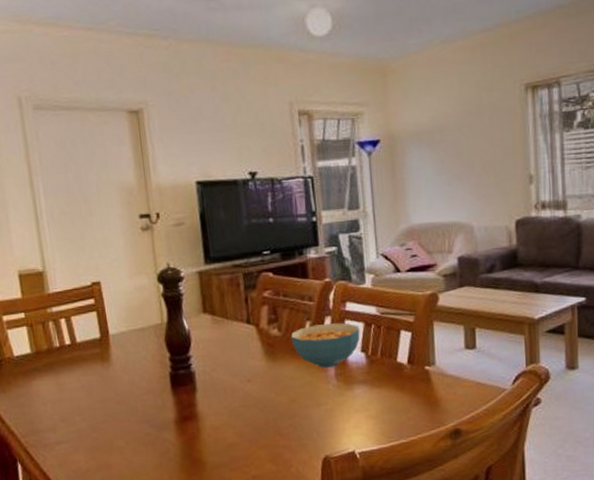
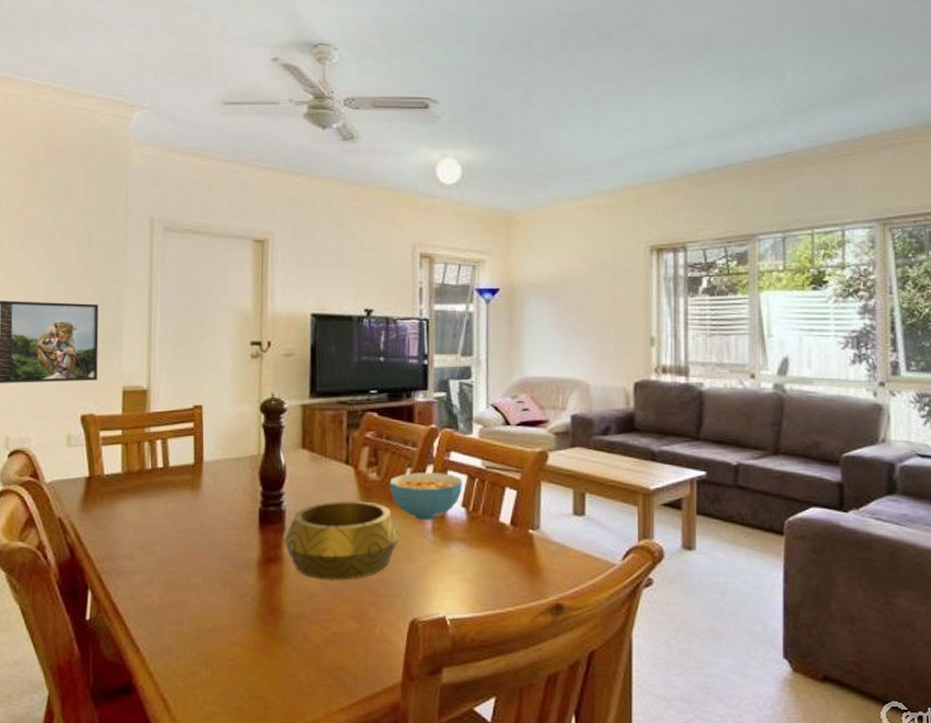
decorative bowl: none [197,356,306,431] -> present [284,500,400,580]

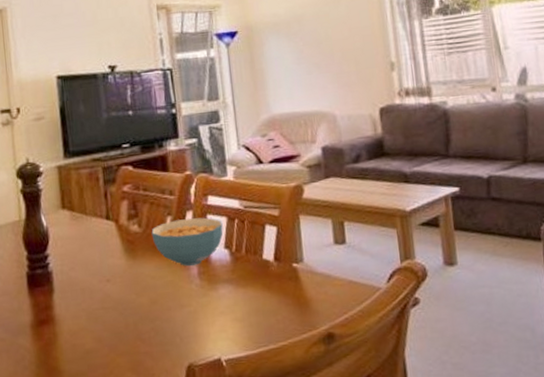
decorative bowl: present [284,500,400,580] -> none [54,253,168,335]

